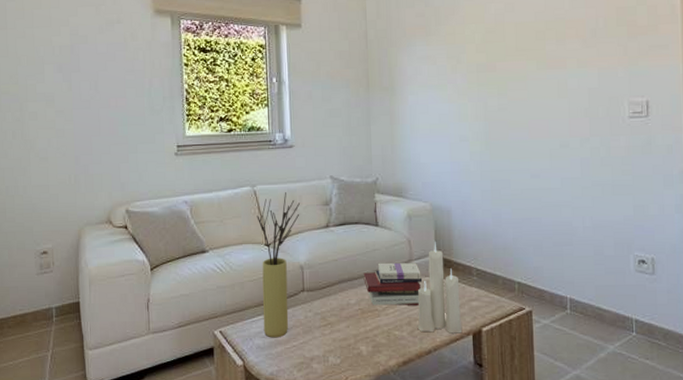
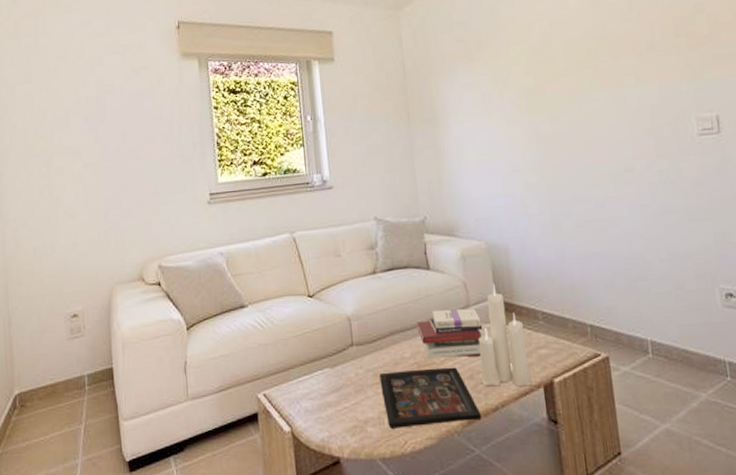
vase: present [257,192,300,338] -> none [297,237,344,400]
decorative tray: none [327,314,416,366] -> present [379,367,482,429]

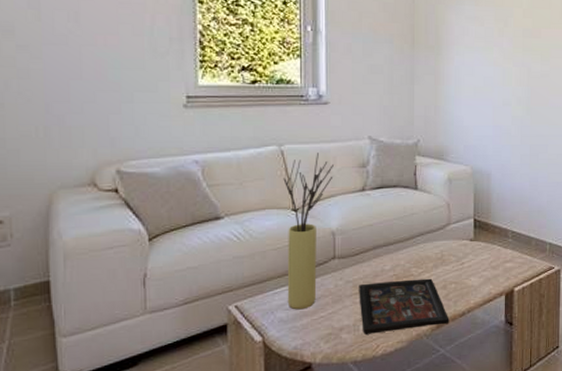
vase: none [297,237,344,400] -> present [283,153,333,310]
books: present [416,308,483,359] -> none [400,226,460,271]
candle: present [479,284,532,387] -> none [452,205,496,295]

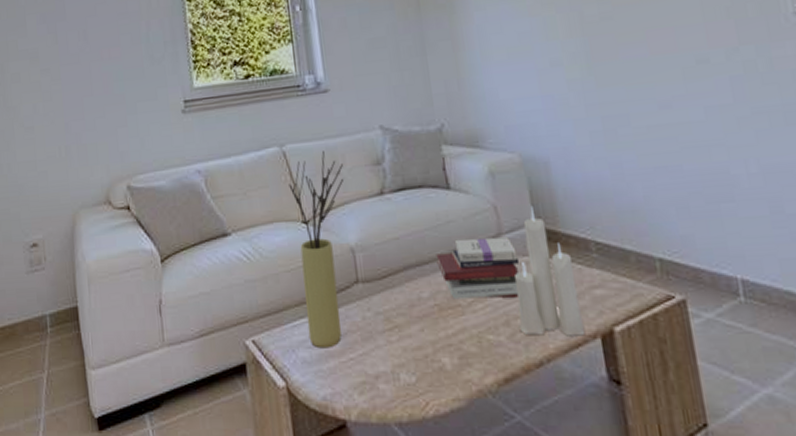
decorative tray: present [359,278,449,335] -> none [392,310,523,386]
books: none [400,226,460,271] -> present [436,237,520,300]
candle: none [452,205,496,295] -> present [515,207,586,337]

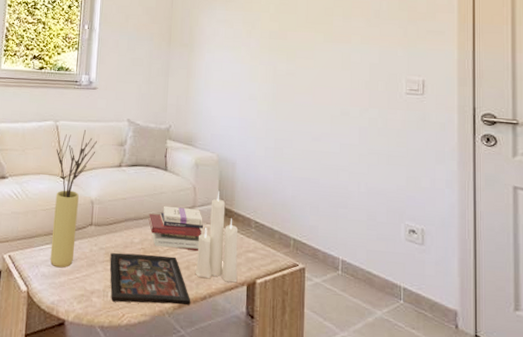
decorative tray: none [392,310,523,386] -> present [110,252,191,306]

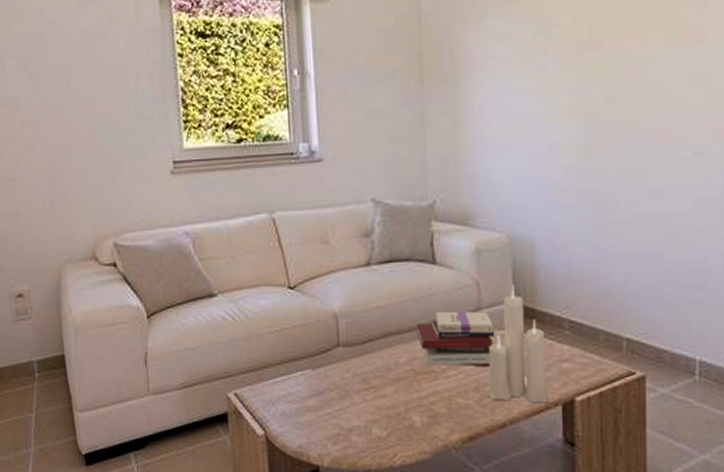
vase: present [50,130,97,268] -> none [277,220,333,403]
decorative tray: present [110,252,191,306] -> none [369,376,486,440]

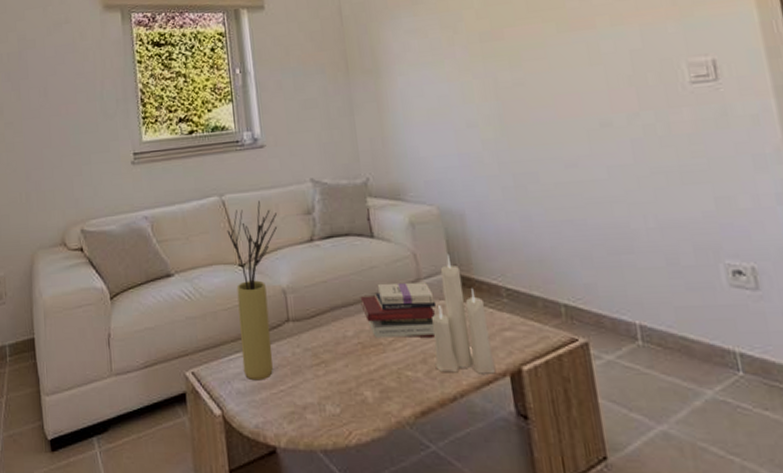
vase: none [277,220,333,403] -> present [227,201,278,381]

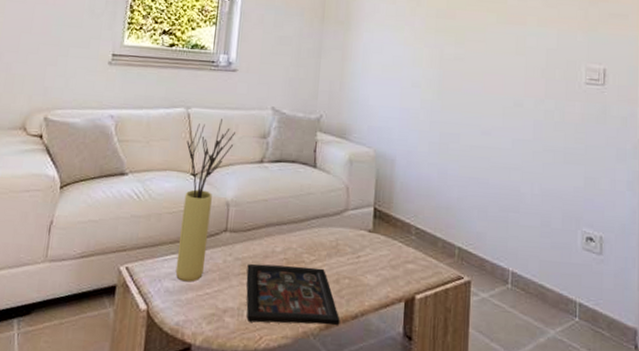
decorative tray: none [319,349,438,417] -> present [246,263,340,326]
books: present [360,282,437,339] -> none [293,208,357,261]
candle: present [432,255,496,374] -> none [345,192,397,299]

